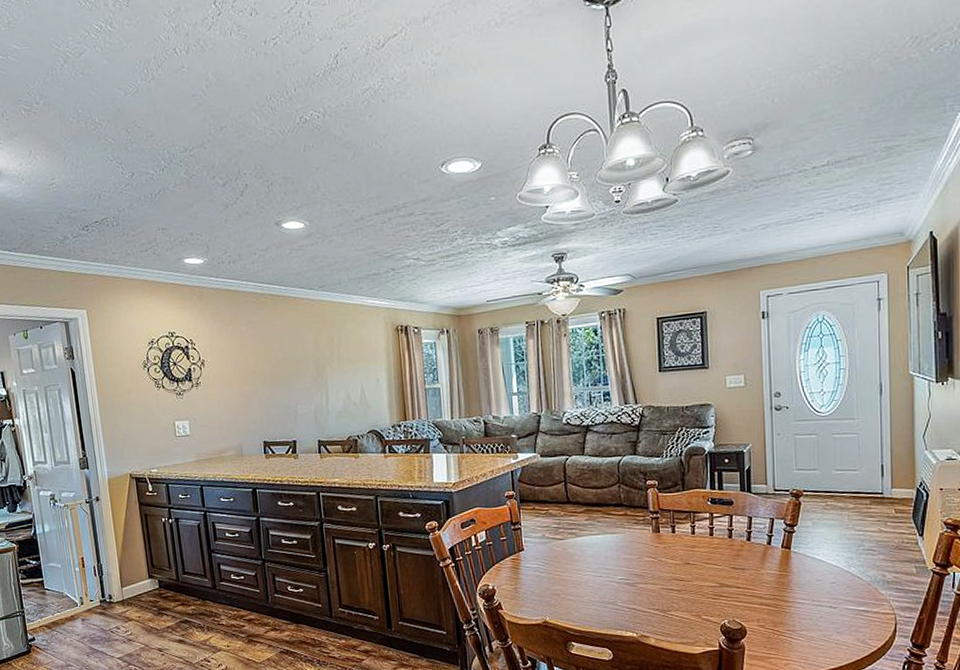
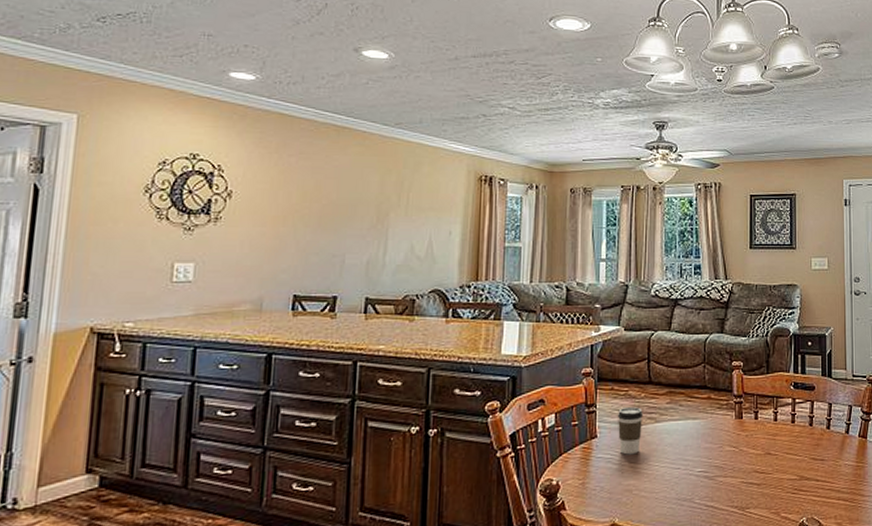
coffee cup: none [540,524,564,565] -> present [617,407,643,455]

